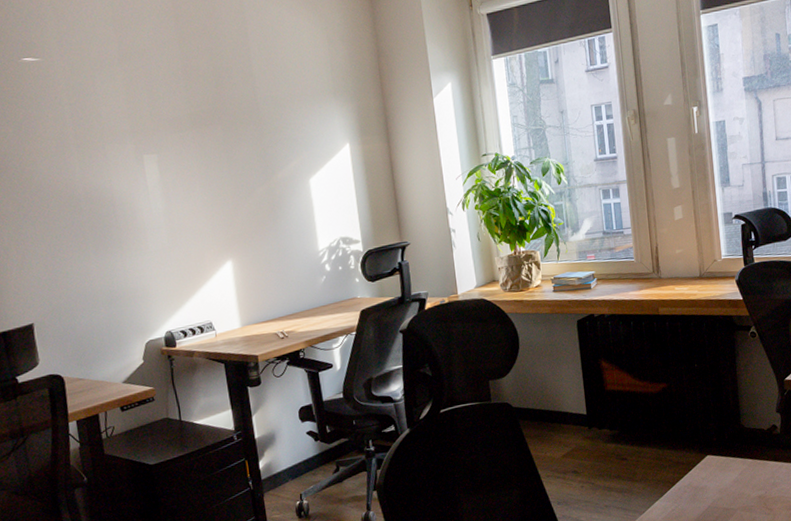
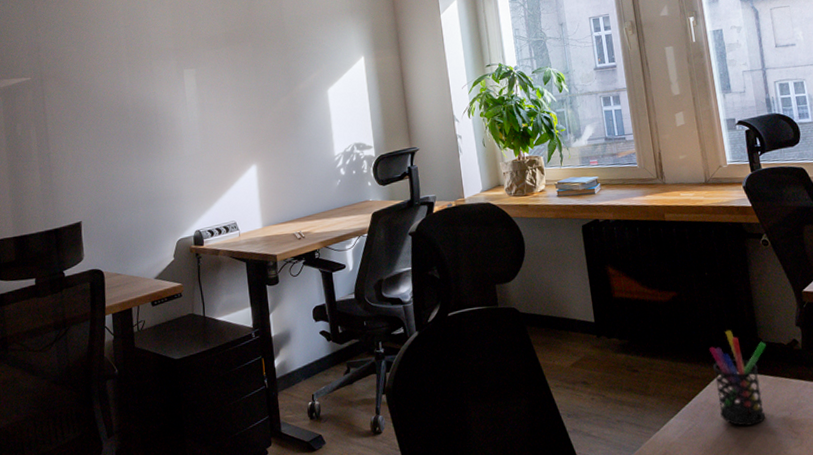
pen holder: none [695,417,748,506] -> present [709,330,766,426]

